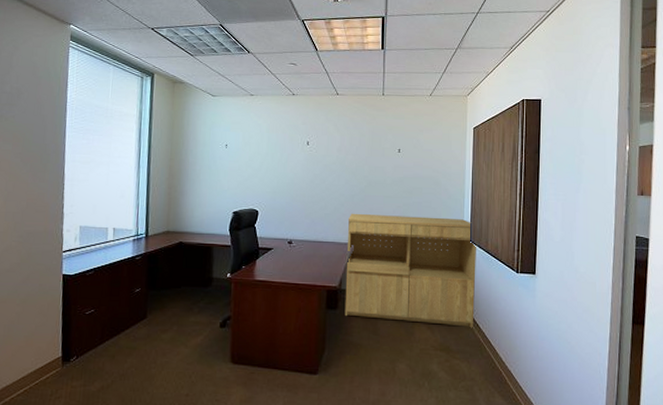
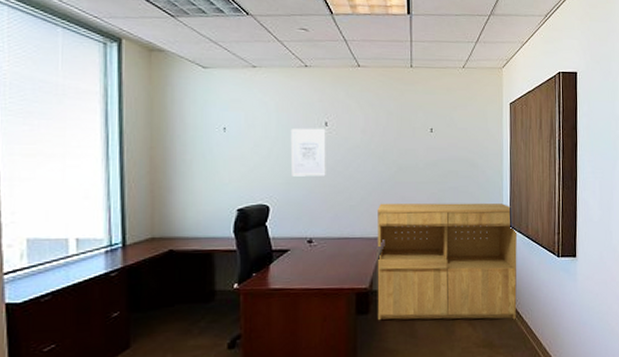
wall art: none [278,146,307,188] -> present [290,128,326,177]

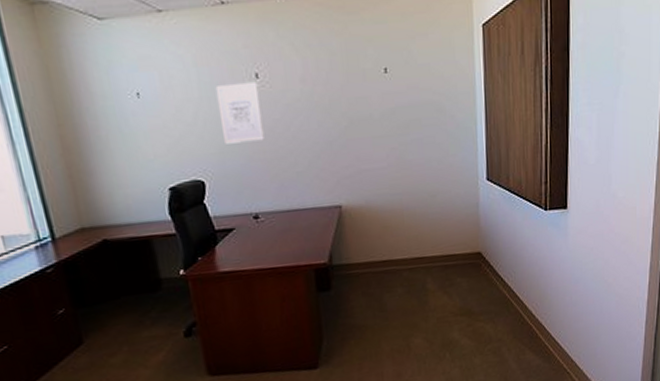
bookcase: present [377,203,518,321] -> none [329,153,498,297]

